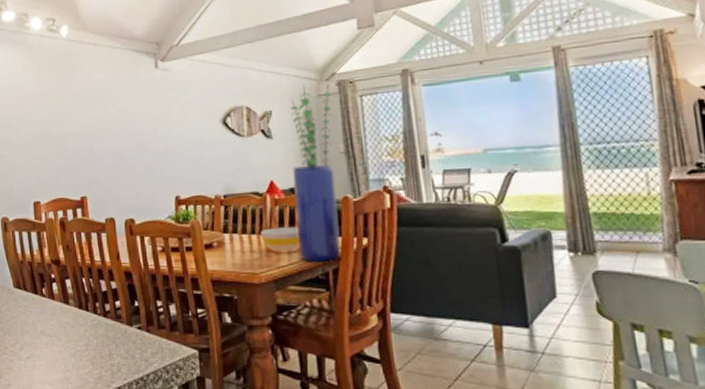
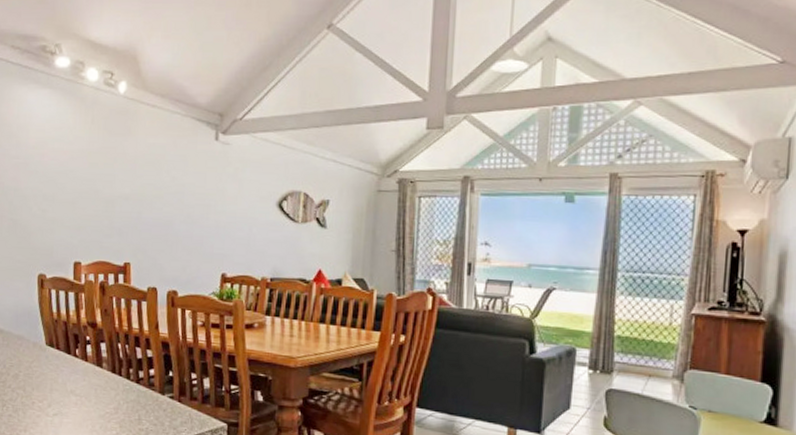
bowl: present [261,227,301,252] -> none [302,315,341,341]
vase: present [291,84,341,263] -> none [338,178,391,355]

